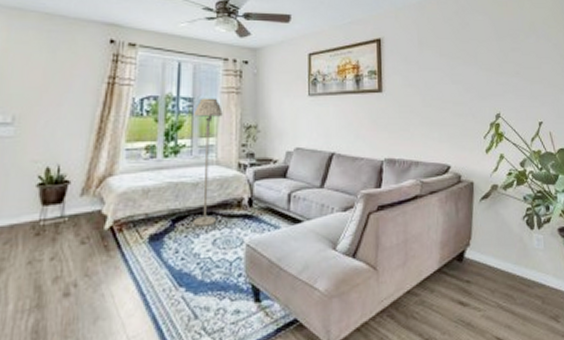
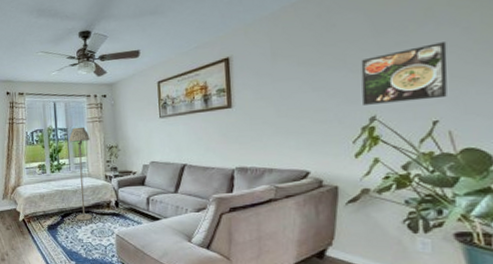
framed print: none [488,53,547,102] -> present [361,42,448,105]

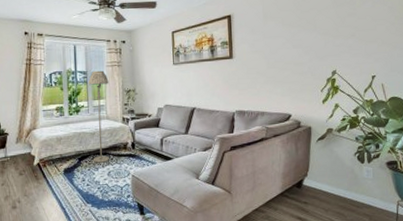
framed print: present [361,42,448,105] -> none [326,16,380,61]

